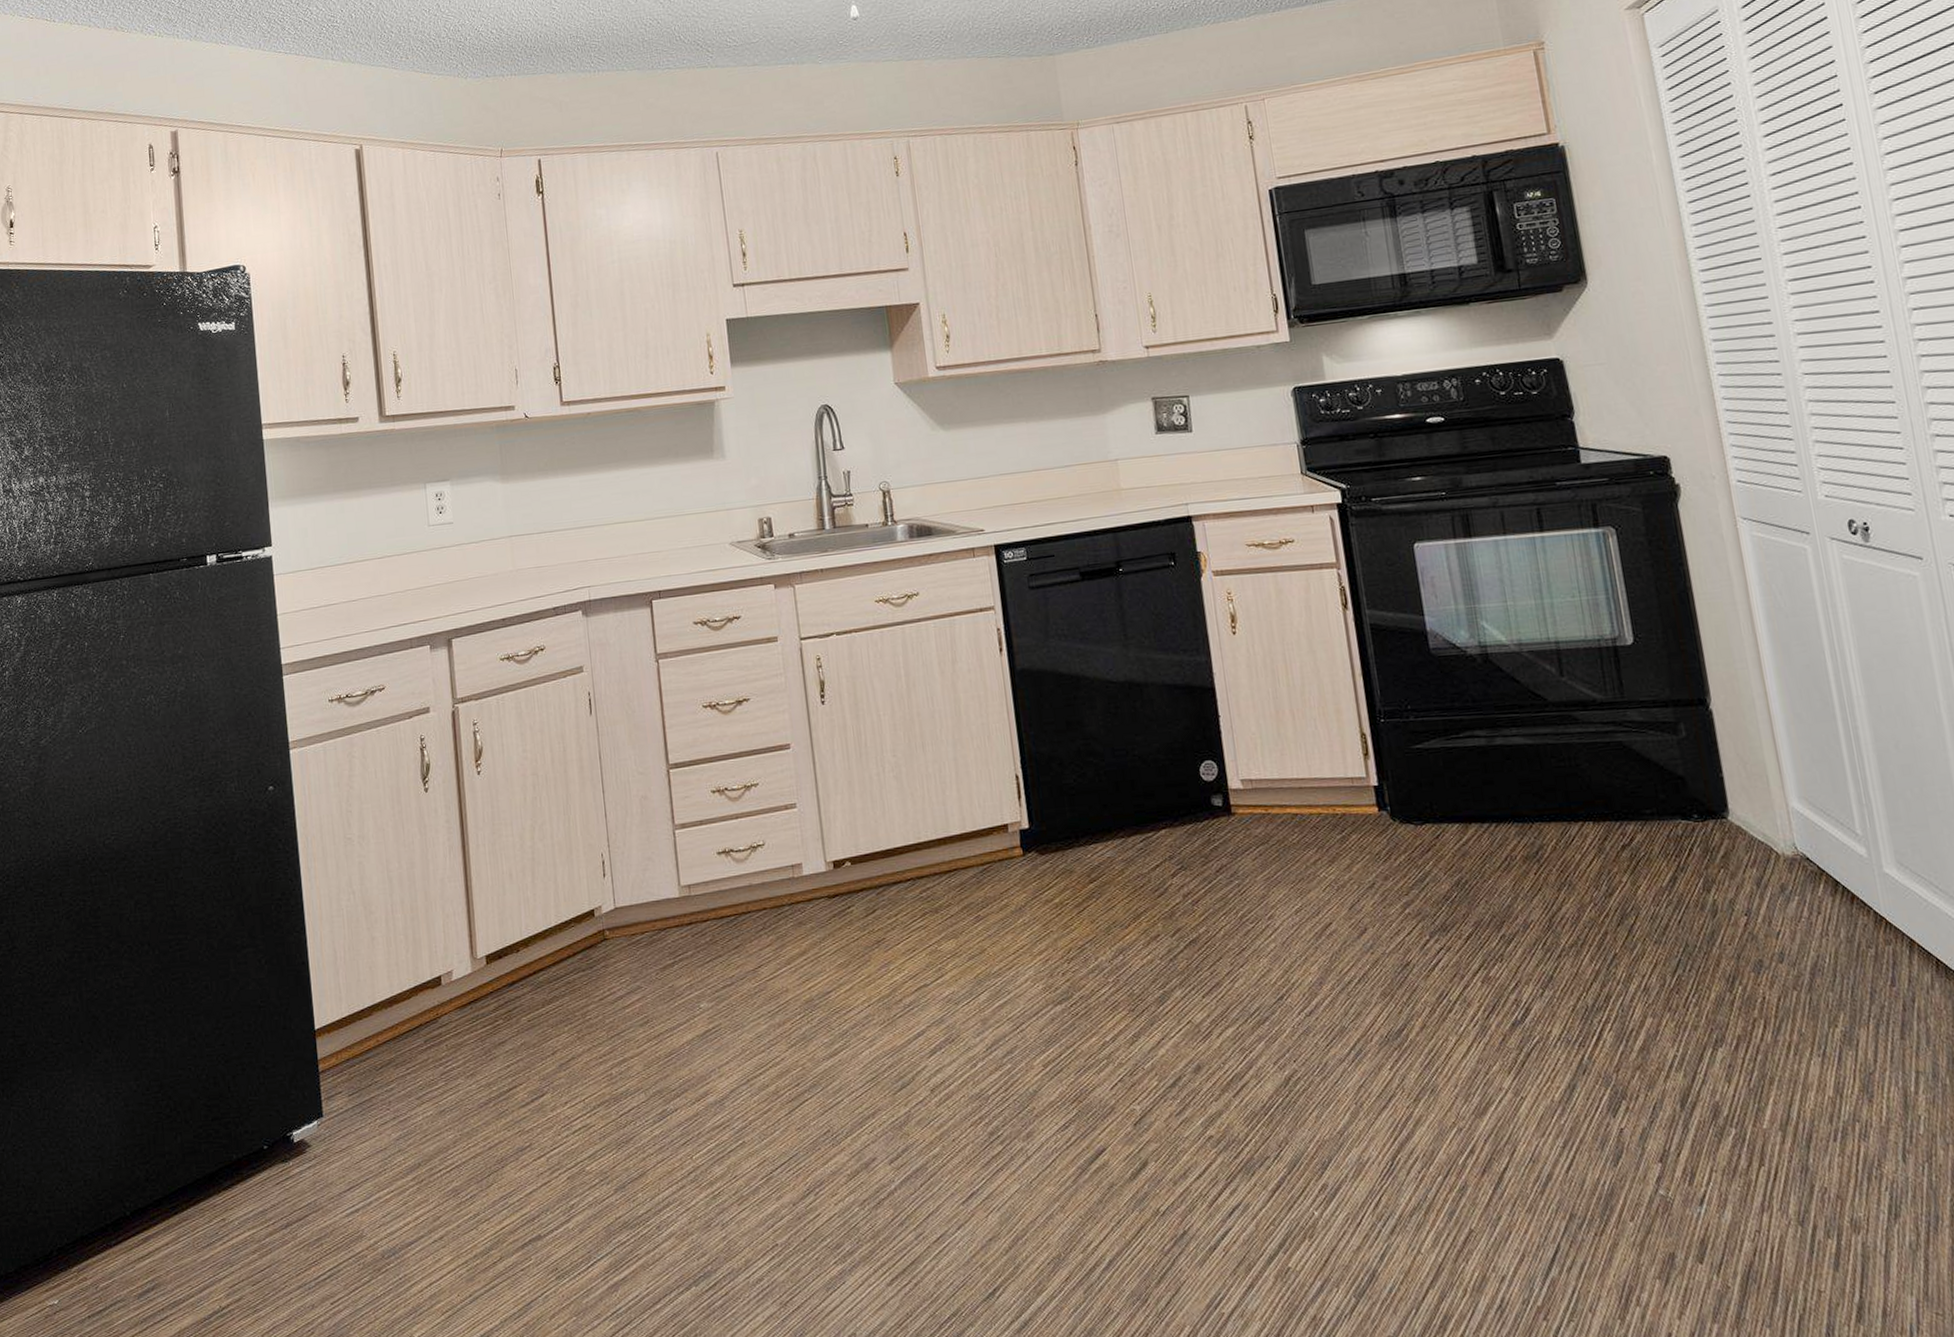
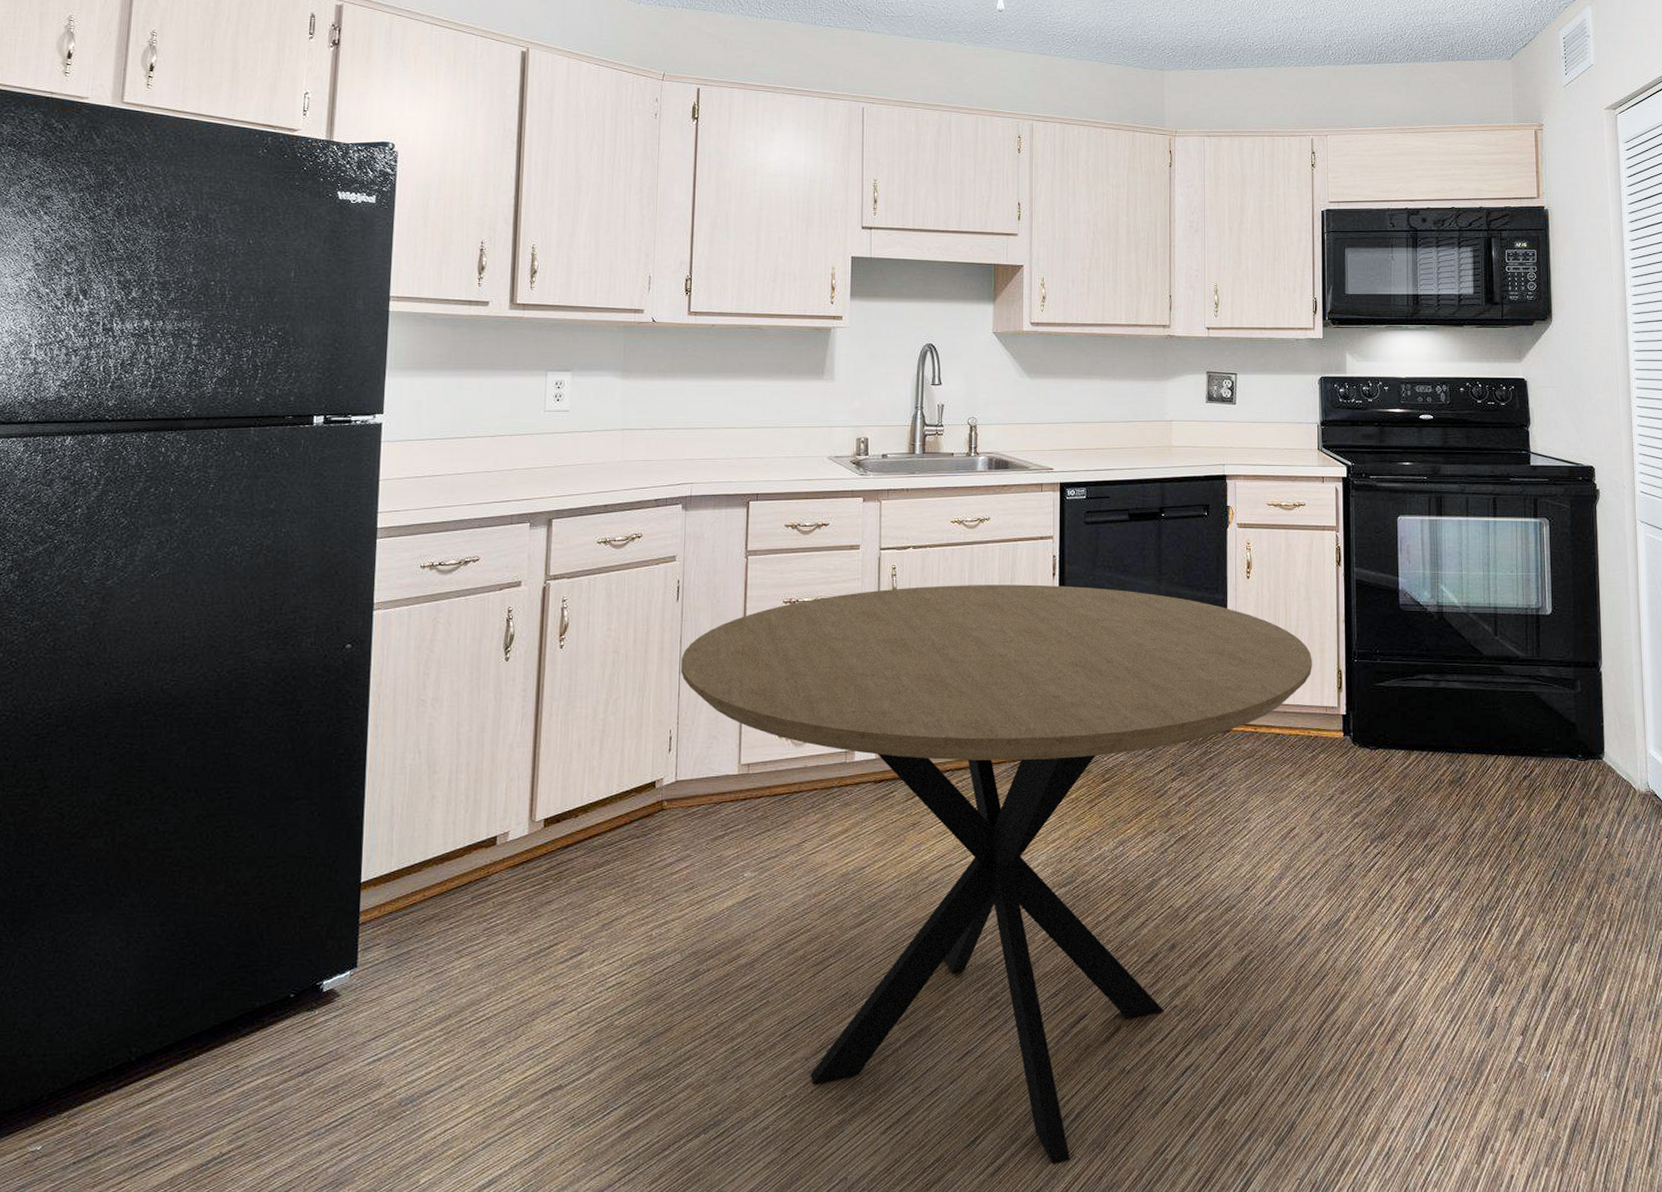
dining table: none [603,660,1329,1319] -> present [680,584,1312,1164]

